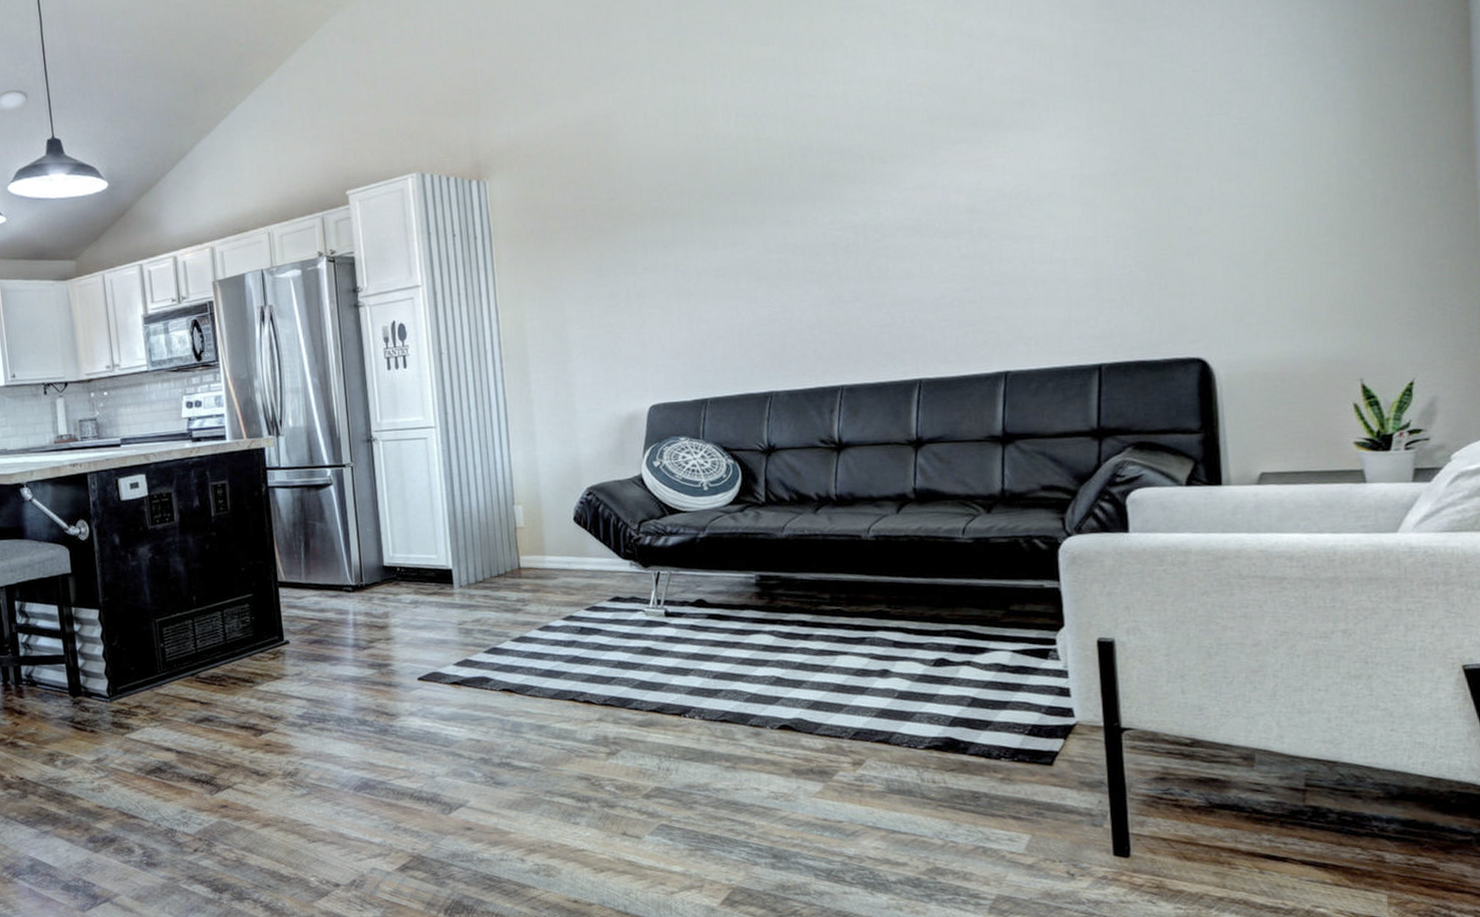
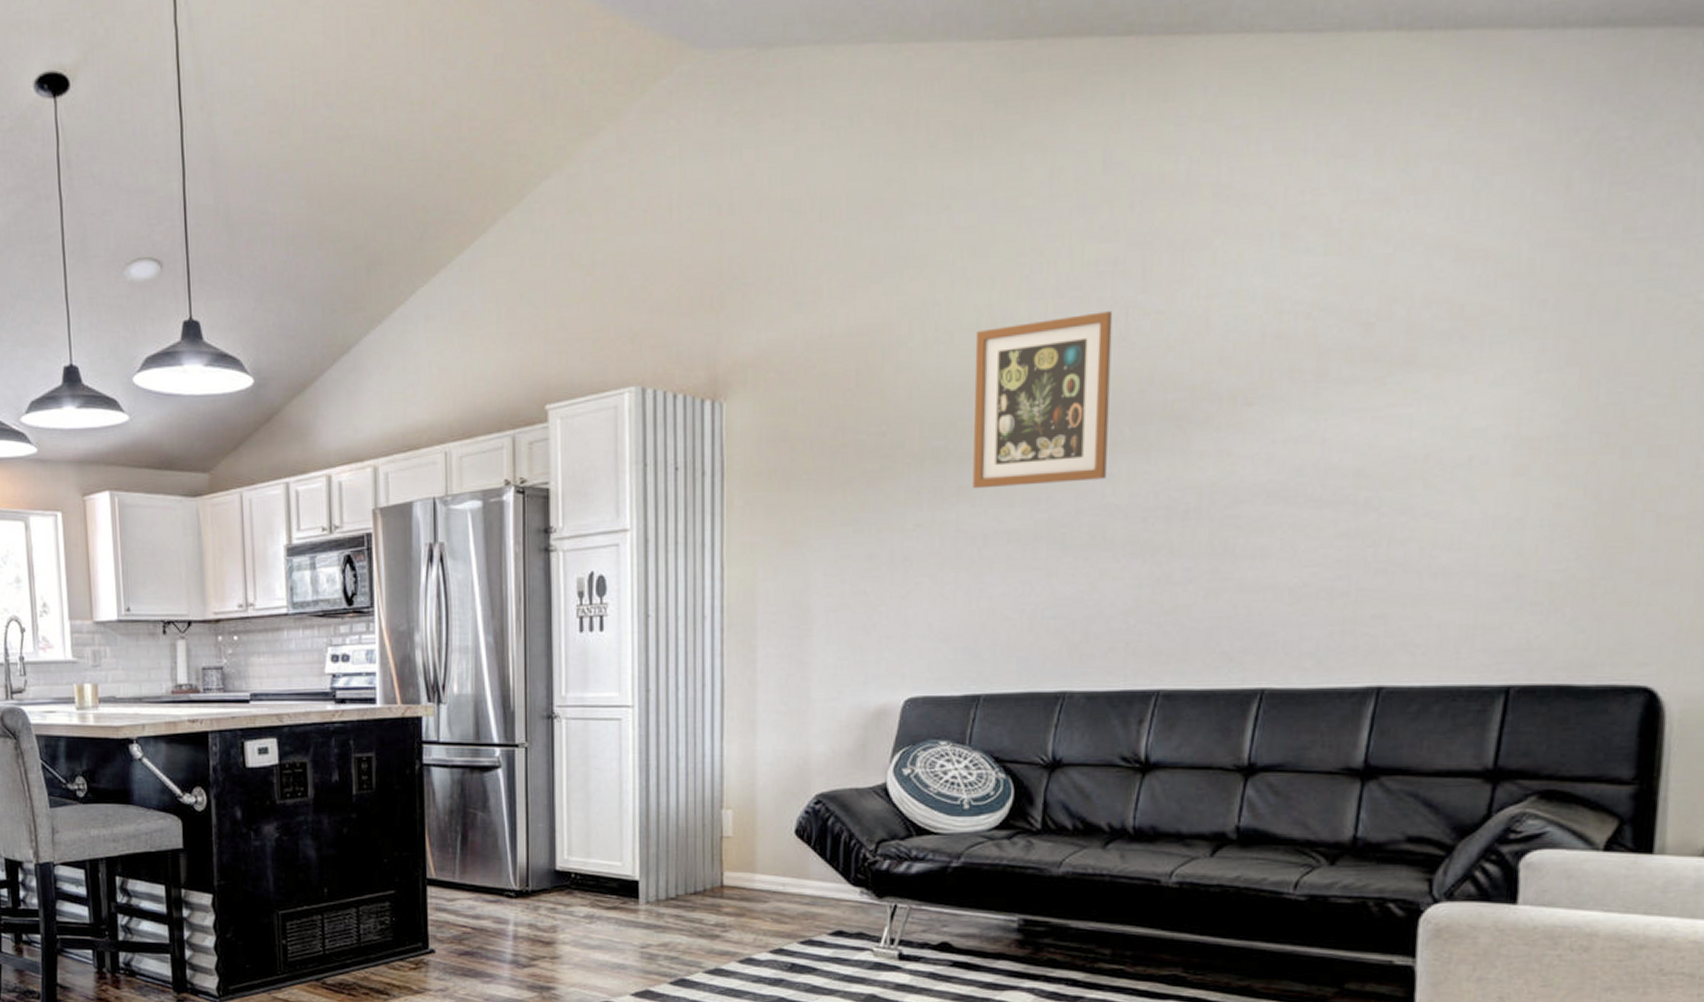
wall art: none [675,97,785,238] -> present [973,311,1113,489]

